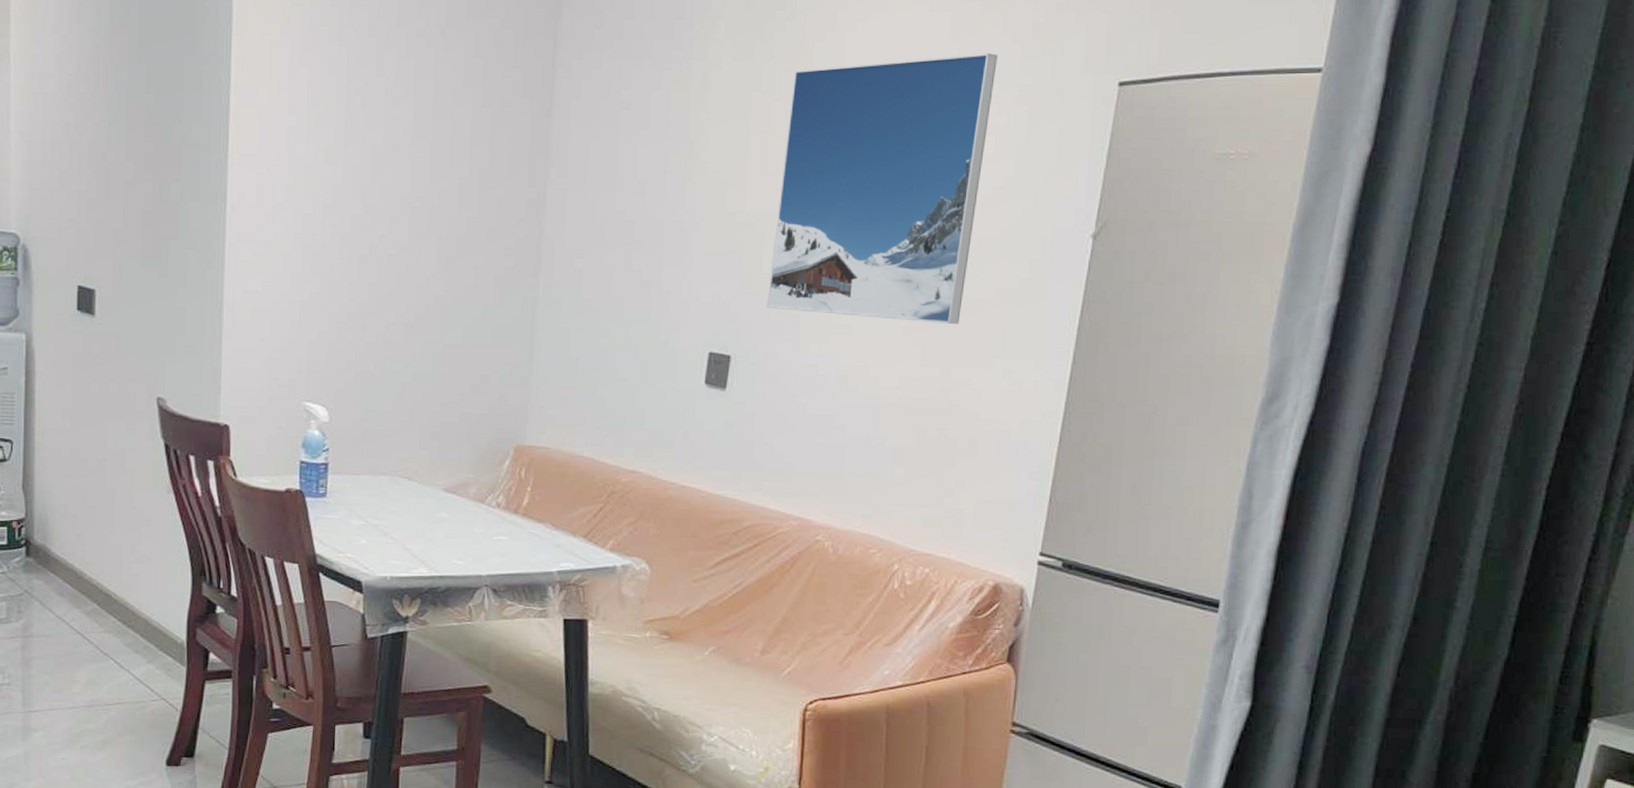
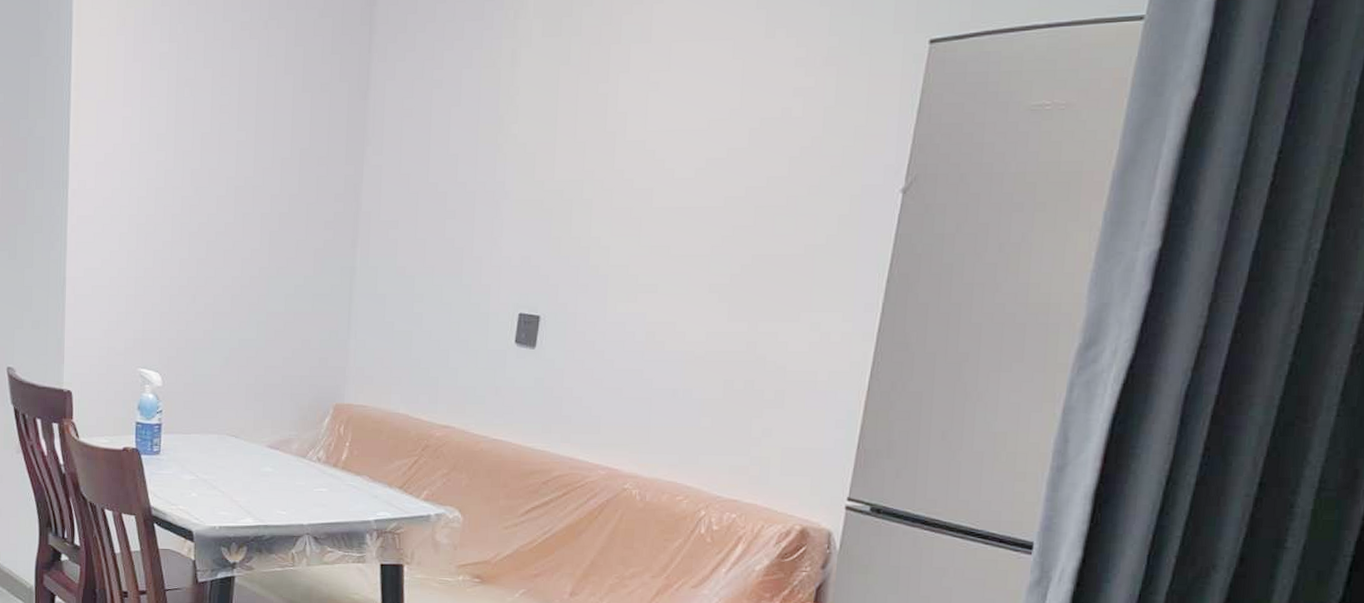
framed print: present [767,53,998,324] -> none [575,18,805,280]

